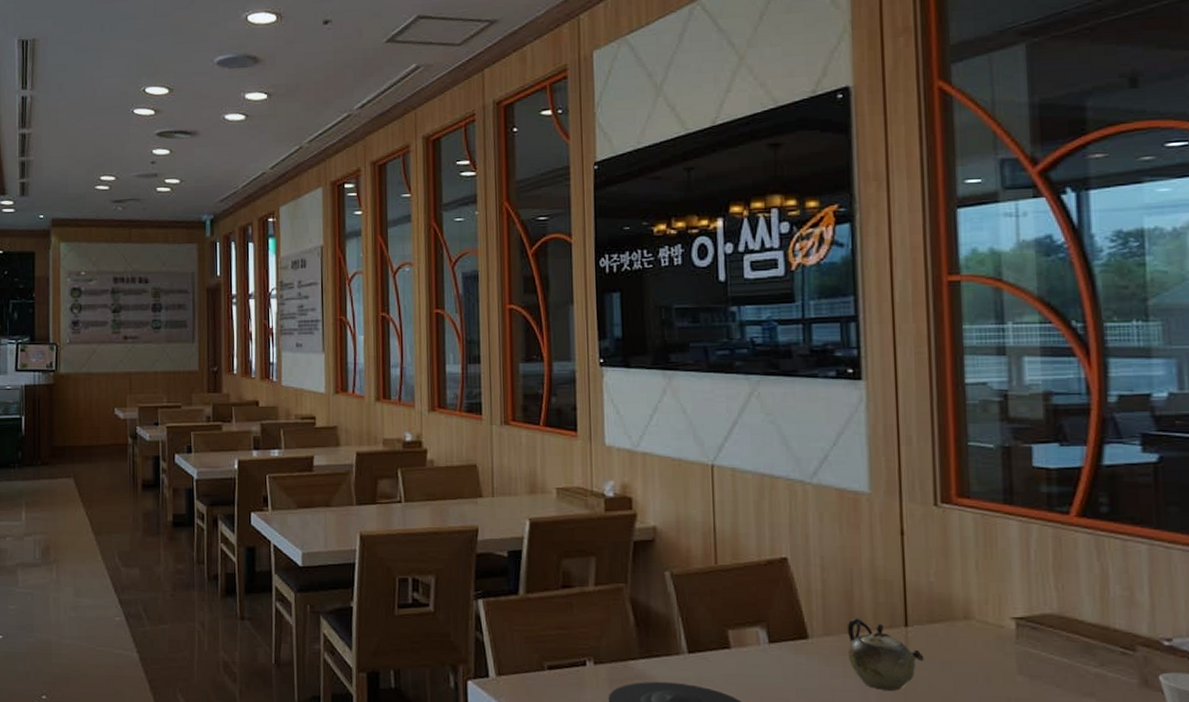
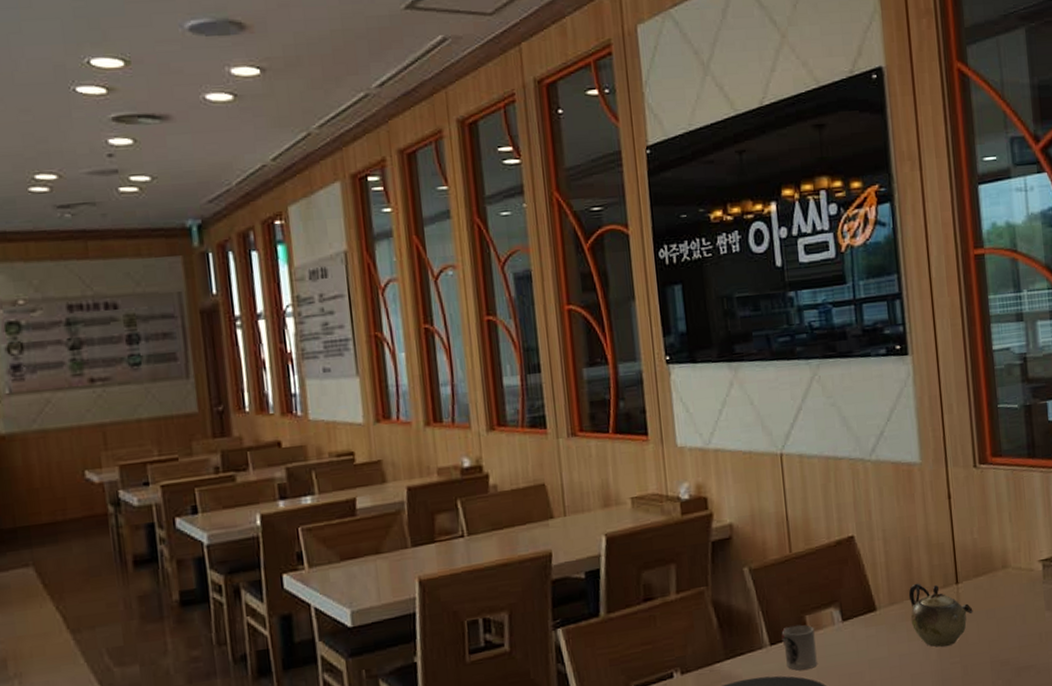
cup: none [701,637,738,684] -> present [781,624,817,671]

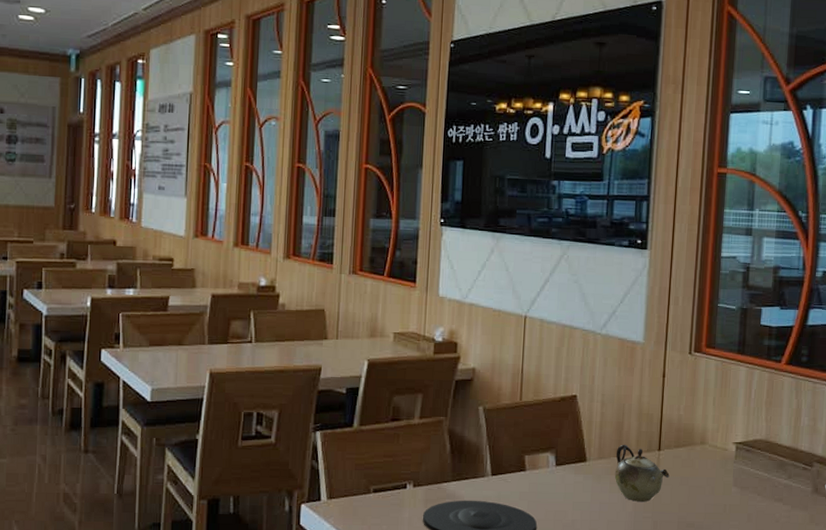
cup: present [781,624,817,671] -> none [502,462,531,501]

